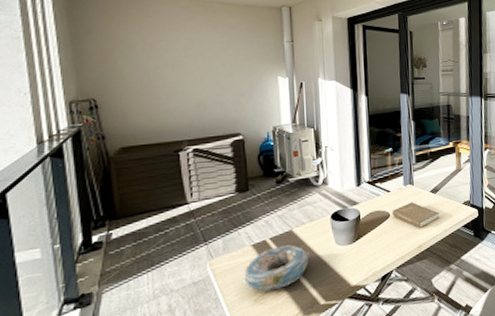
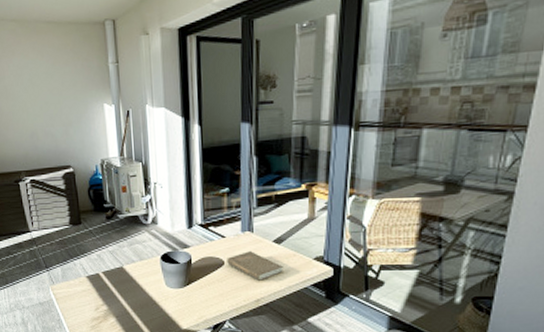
decorative bowl: present [244,245,310,292] -> none [81,281,140,321]

